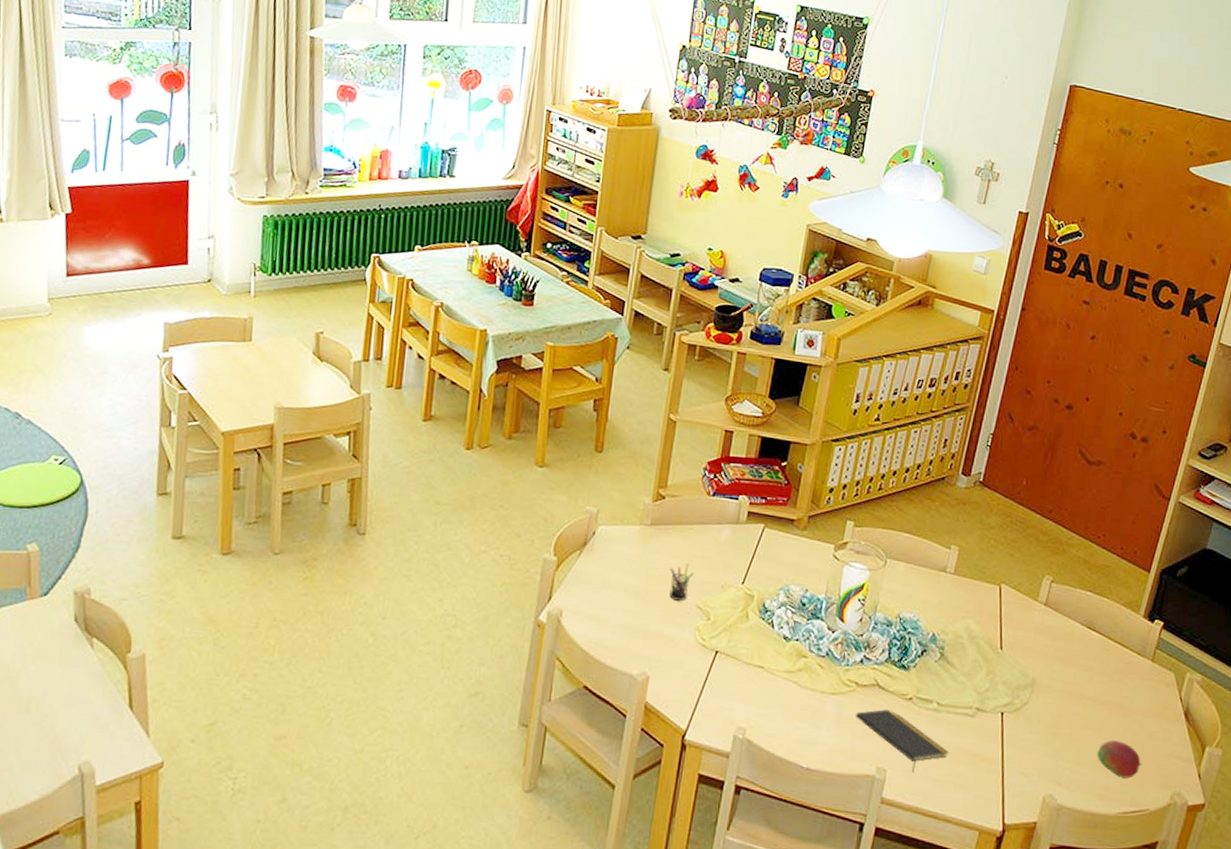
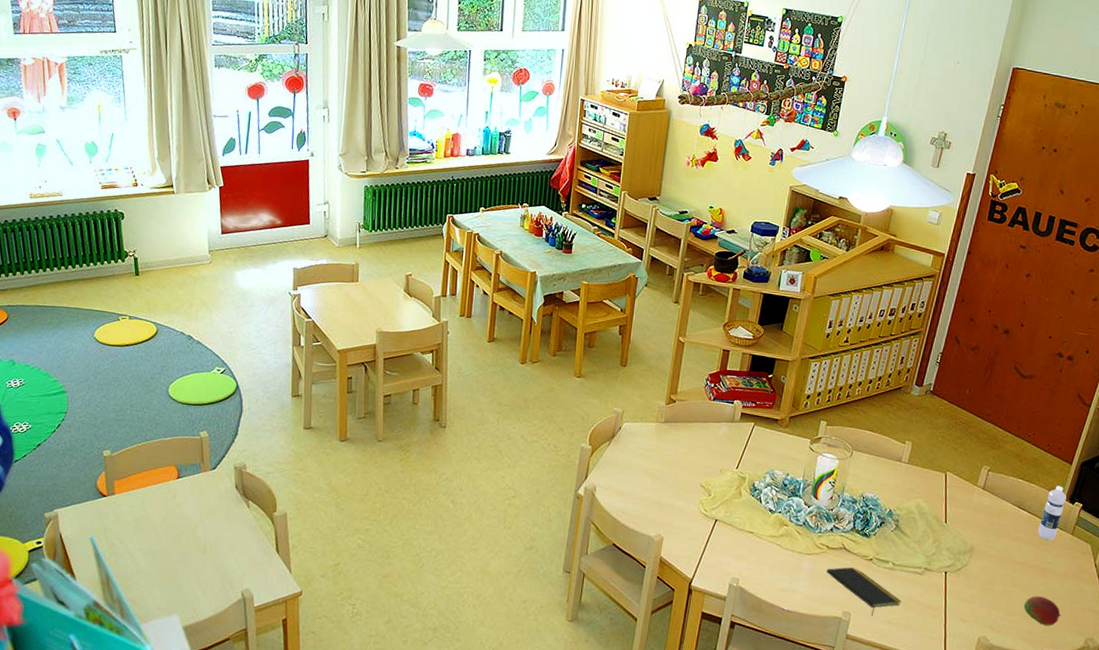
pen holder: present [669,563,694,601] -> none [679,452,698,481]
water bottle: none [1112,599,1144,669] -> present [1038,485,1066,541]

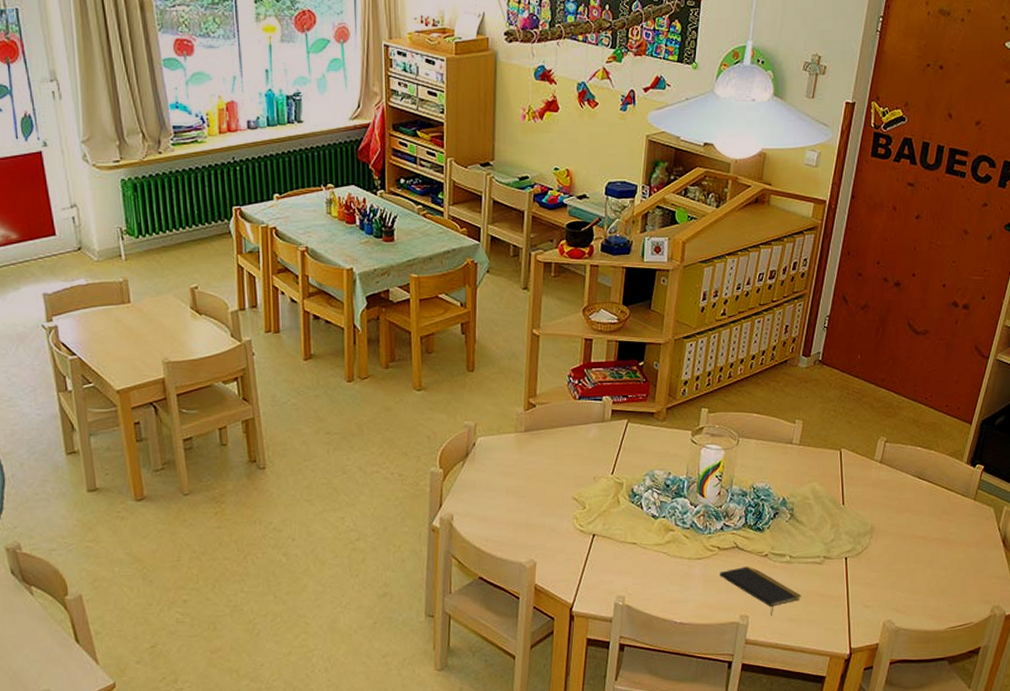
fruit: present [1023,596,1061,626] -> none [928,569,967,600]
water bottle: present [1038,485,1066,541] -> none [940,449,967,509]

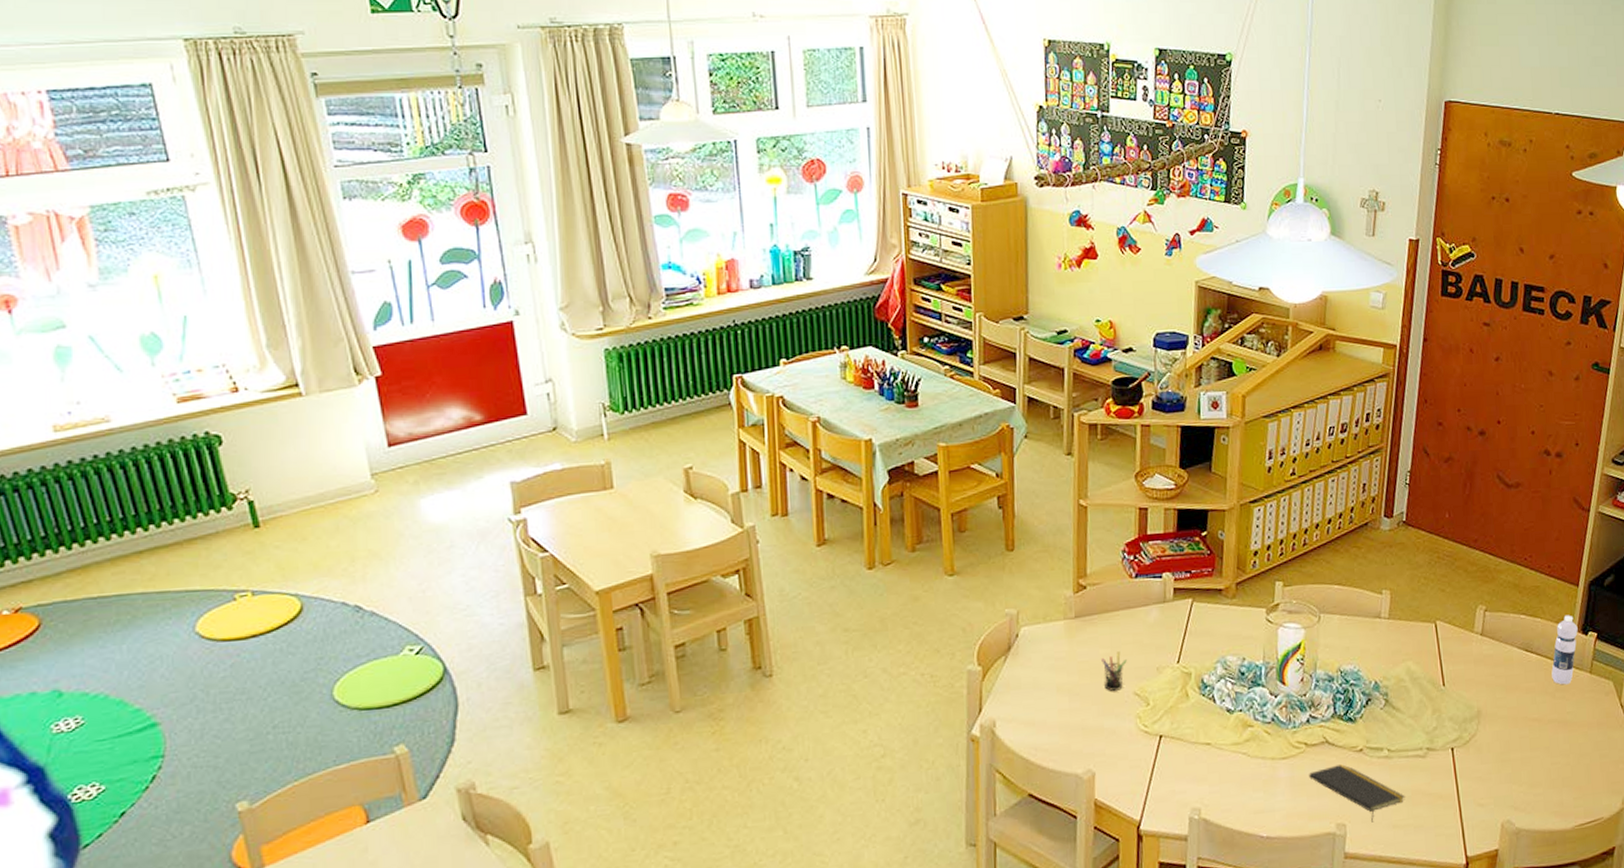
pen holder: none [546,462,568,495] -> present [1101,651,1127,691]
water bottle: none [940,449,967,509] -> present [1551,615,1578,685]

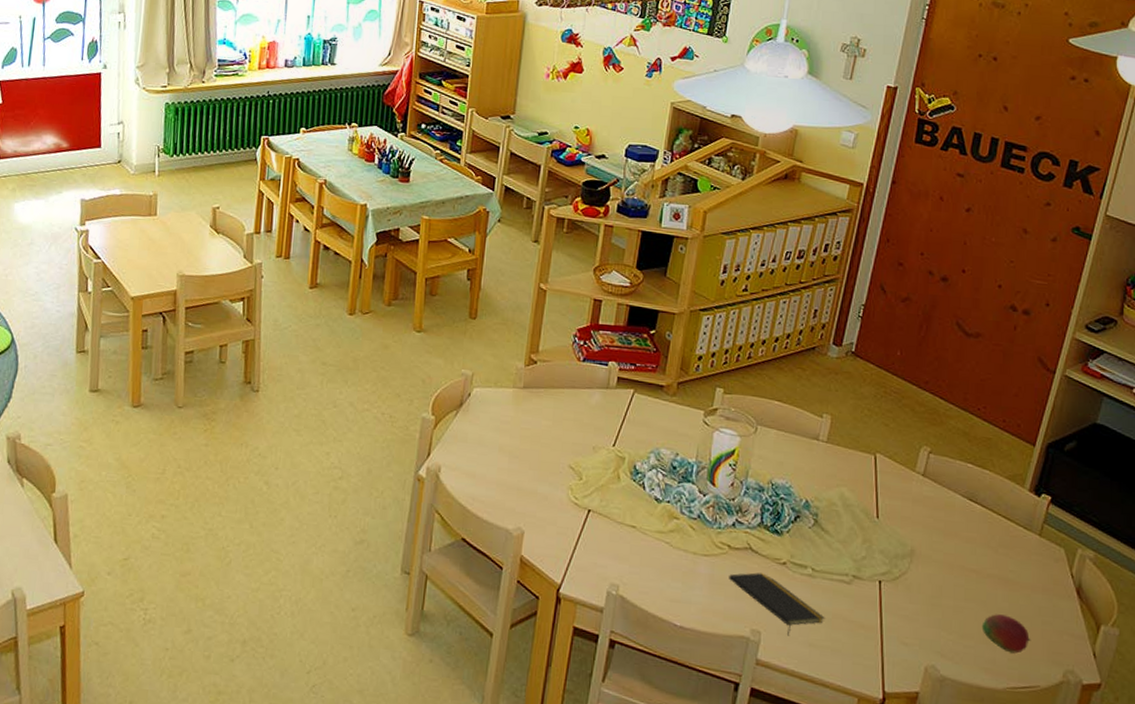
pen holder: present [1101,651,1127,691] -> none [542,425,566,461]
fruit: none [1547,756,1592,792] -> present [981,614,1031,654]
water bottle: present [1551,615,1578,685] -> none [996,472,1030,543]

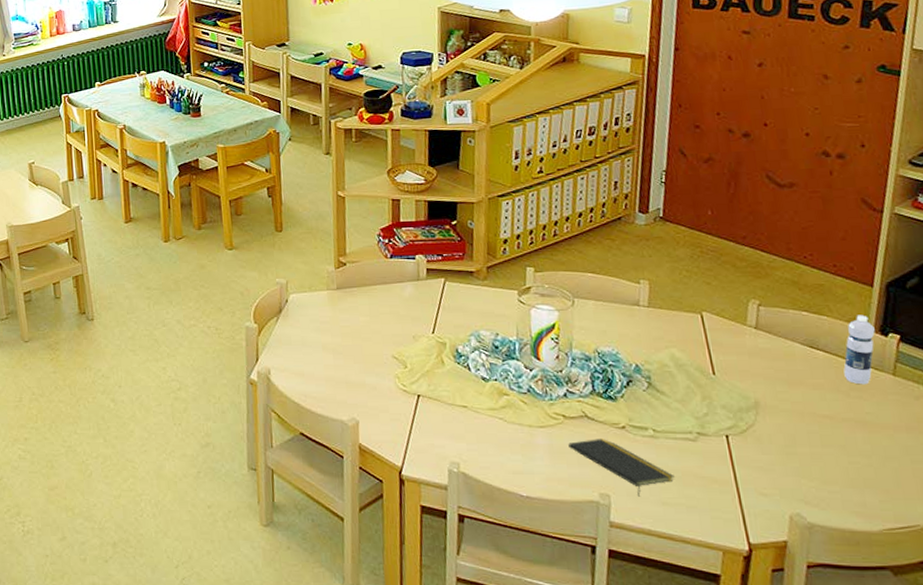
fruit: present [981,614,1031,654] -> none [844,457,902,495]
water bottle: none [996,472,1030,543] -> present [843,315,875,385]

